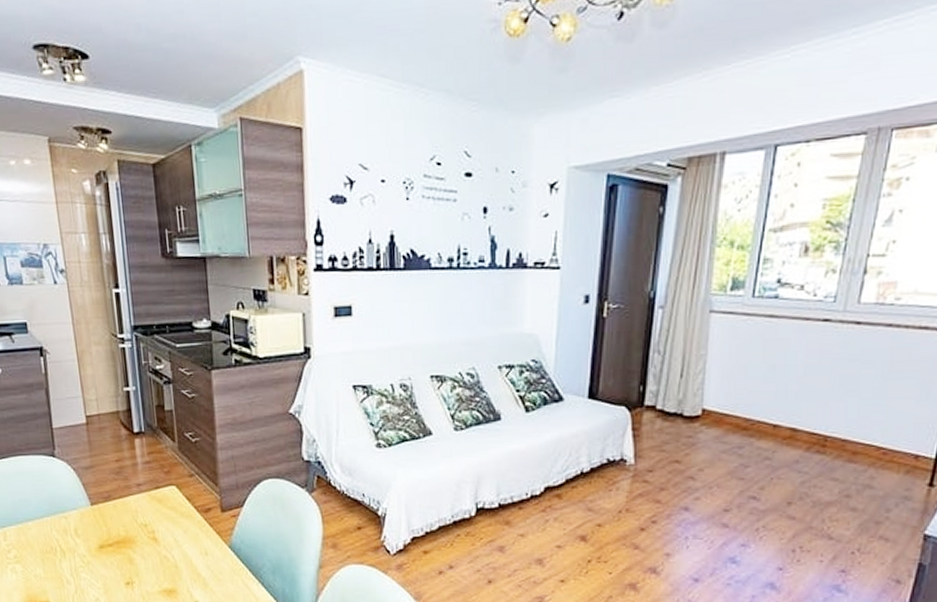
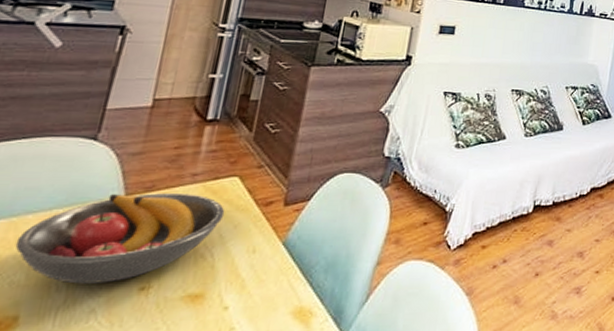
fruit bowl: none [27,502,173,578] -> present [15,193,225,284]

